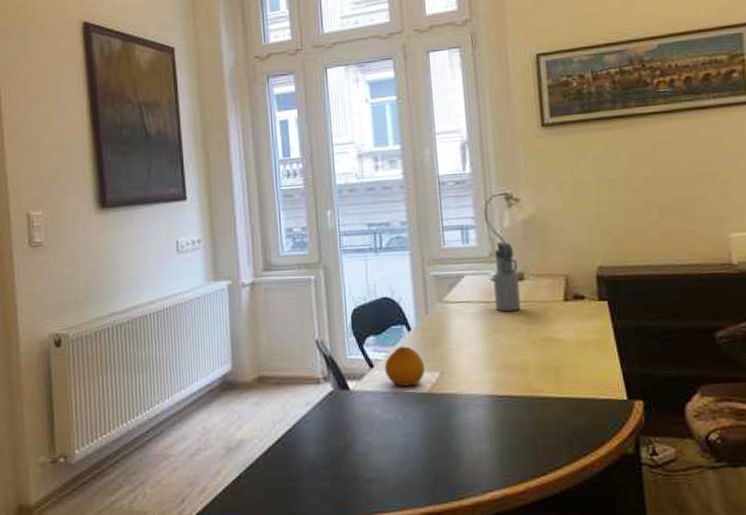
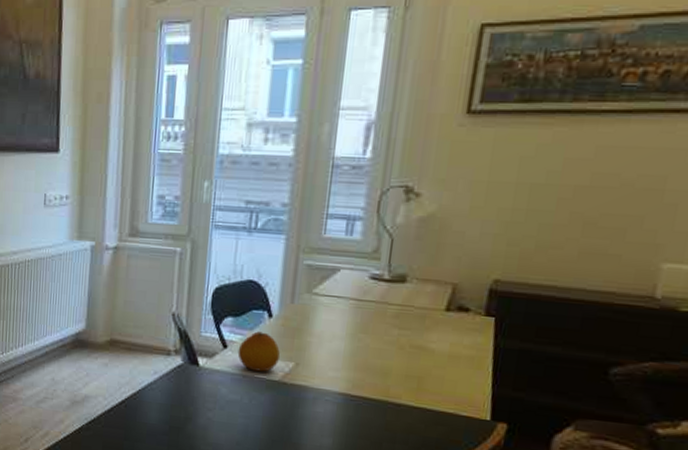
water bottle: present [493,242,521,312] -> none [368,238,402,314]

